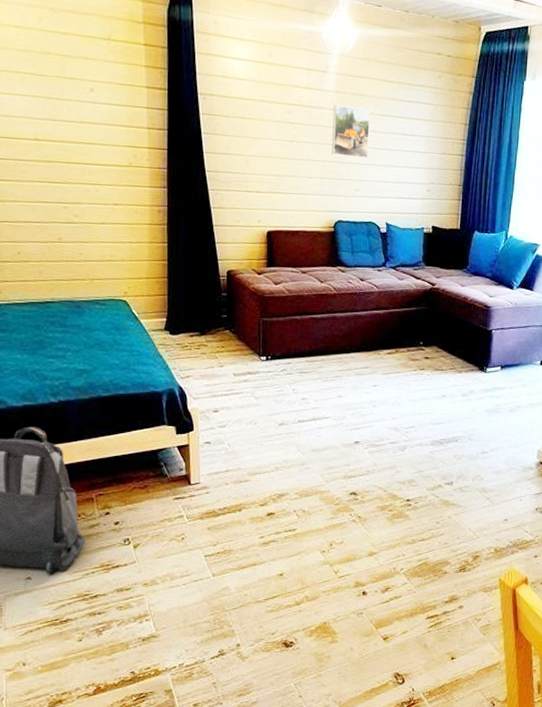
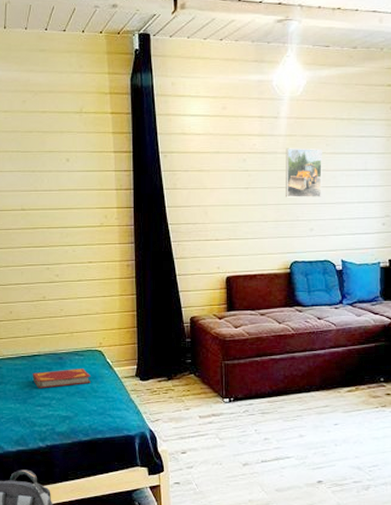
hardback book: none [43,318,113,339] -> present [32,369,90,389]

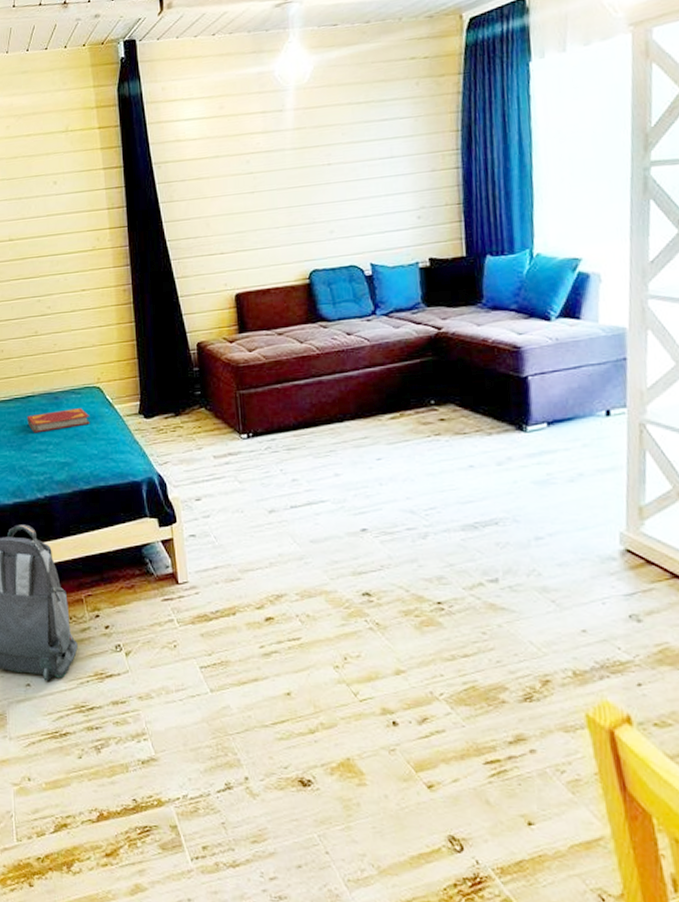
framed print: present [286,148,322,198] -> none [295,139,341,199]

